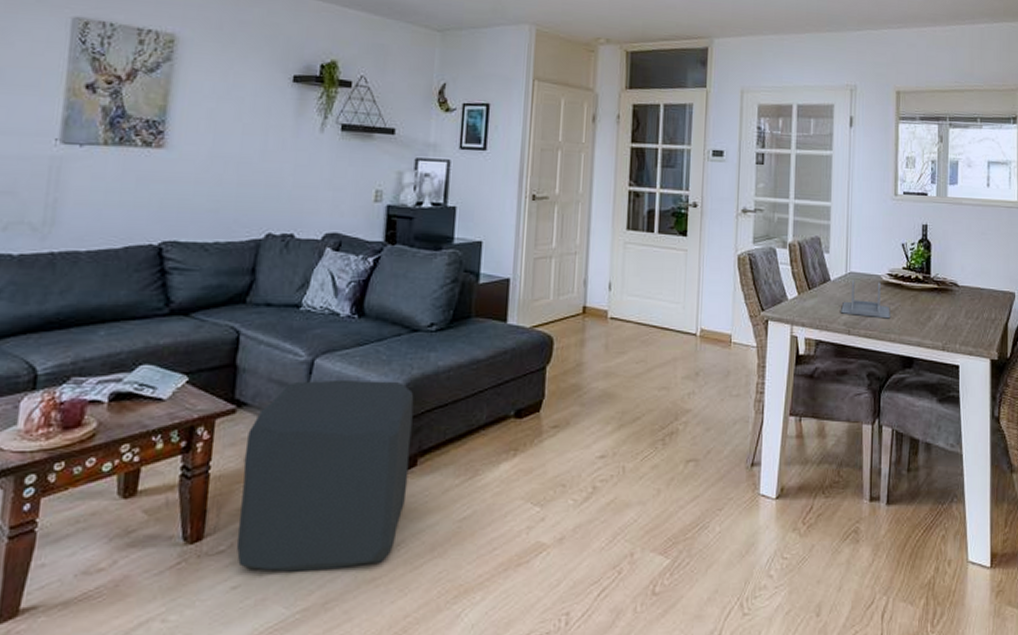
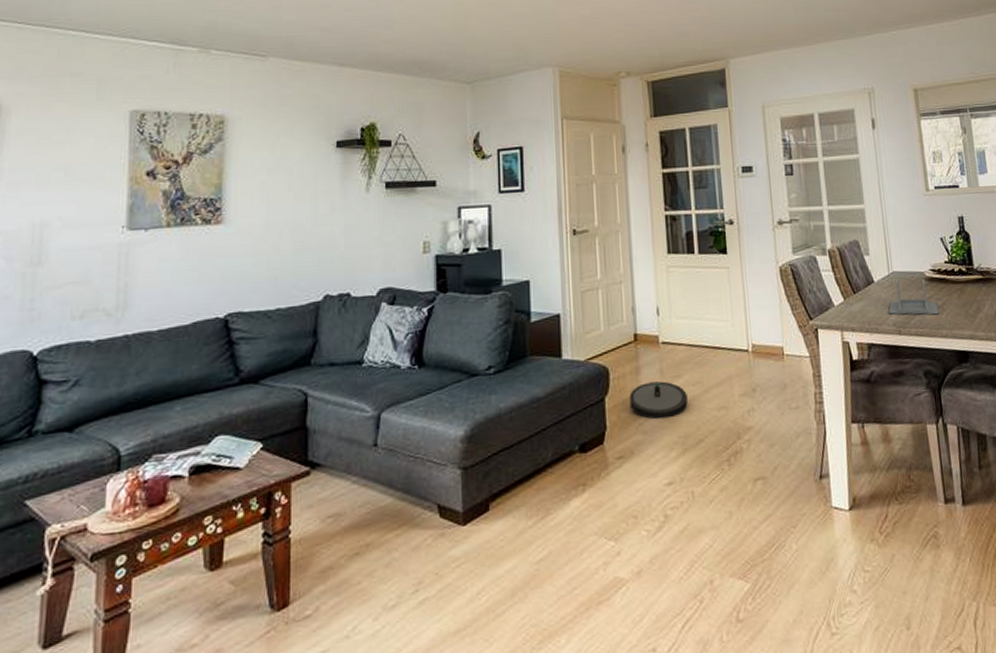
pouf: present [236,379,414,572] -> none [321,427,482,633]
robot vacuum: none [571,356,630,392] -> present [629,381,688,419]

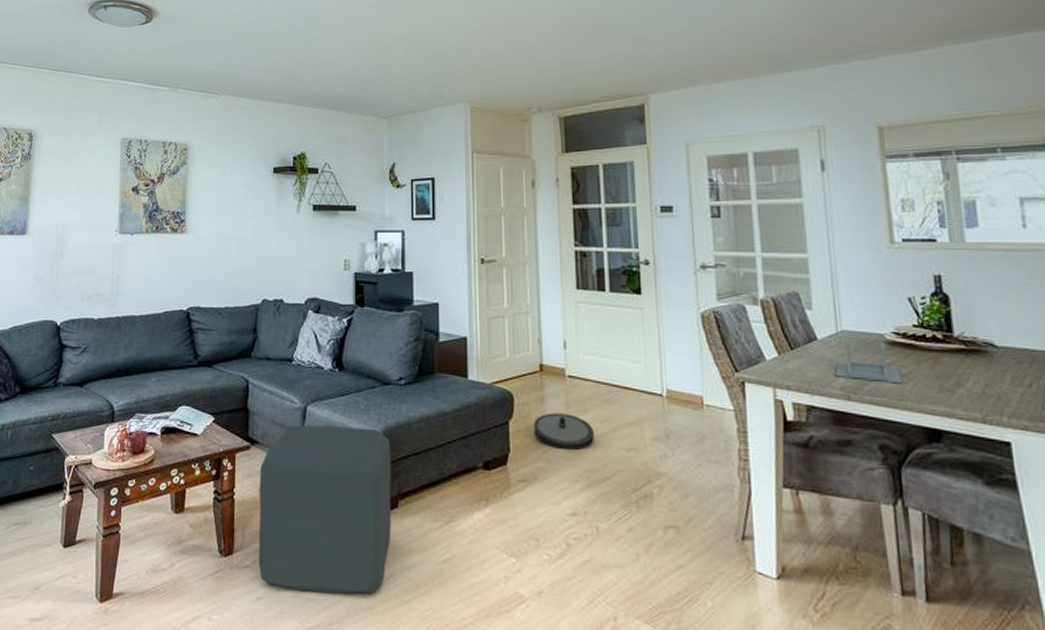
pouf: none [321,427,482,633] -> present [258,424,392,595]

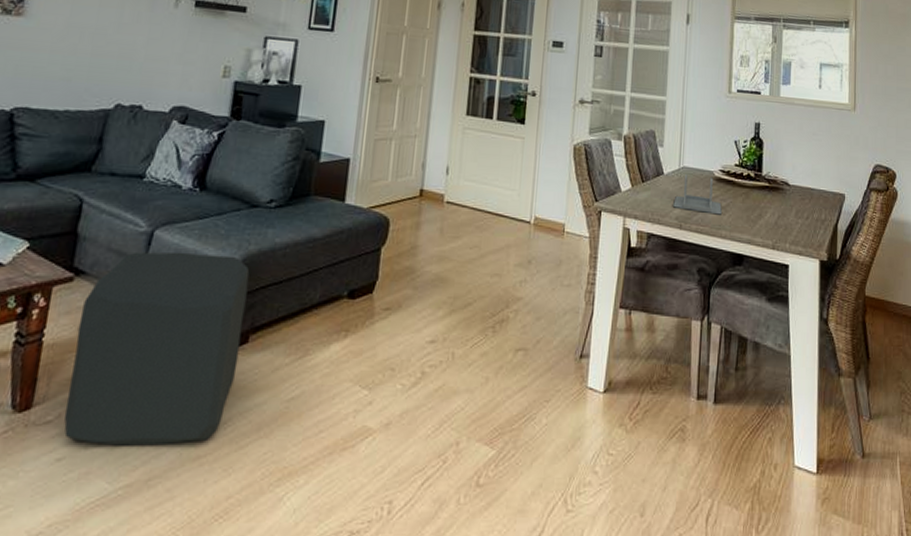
robot vacuum: present [533,413,594,450] -> none [405,239,463,276]

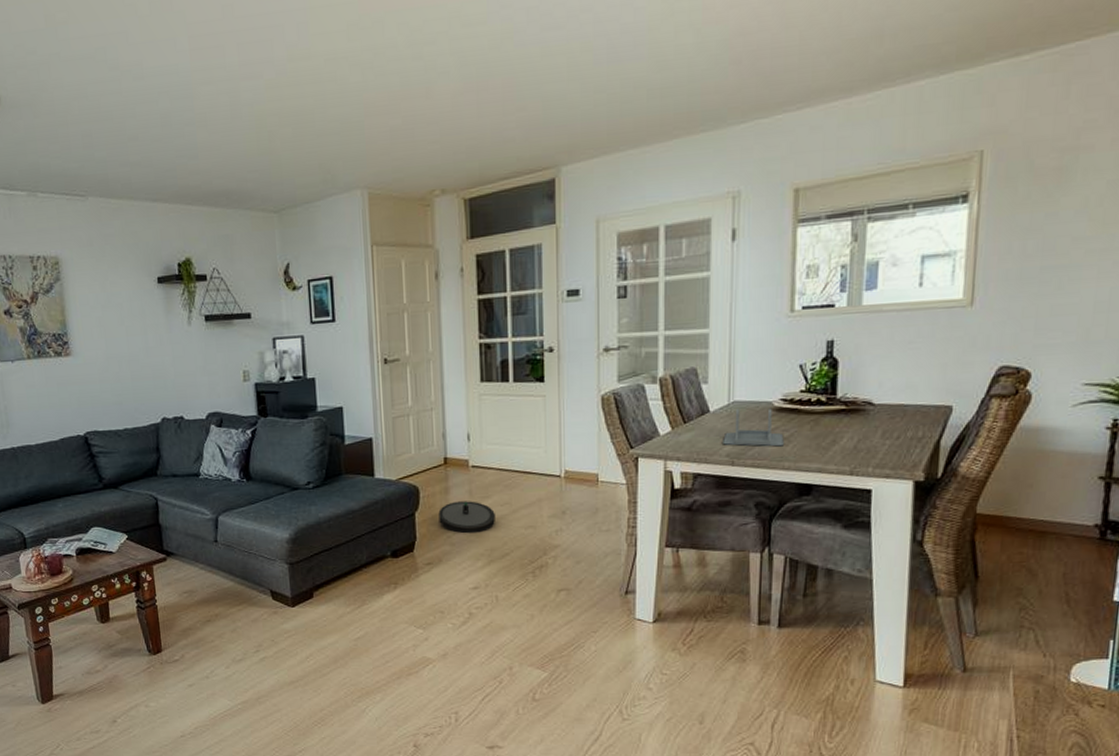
pouf: present [63,251,250,446] -> none [178,531,308,676]
robot vacuum: none [405,239,463,276] -> present [438,501,495,533]

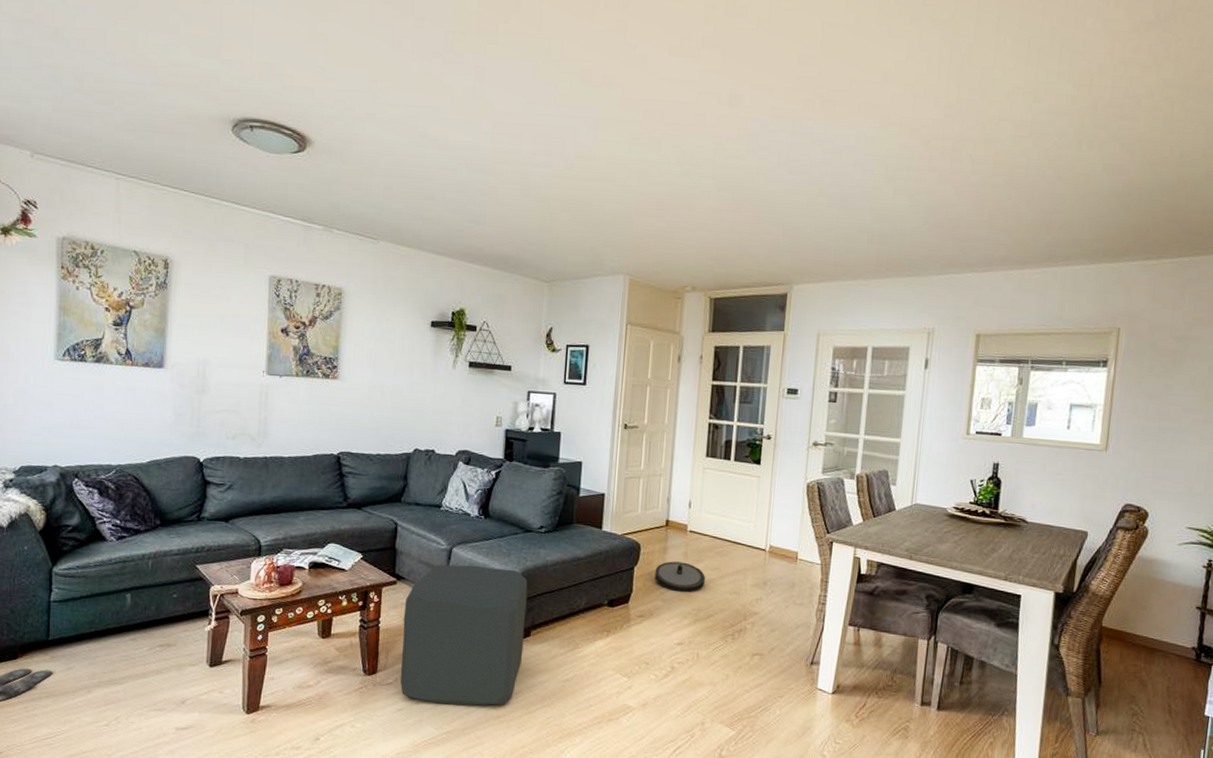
pouf: none [178,531,308,676] -> present [399,564,528,707]
napkin holder: present [723,408,784,447] -> none [904,511,954,548]

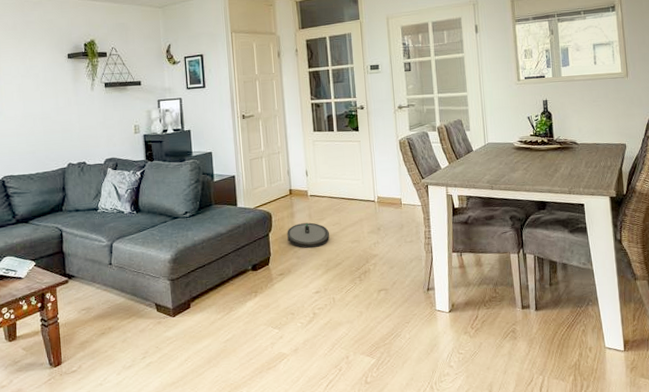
pouf: present [399,564,528,707] -> none [78,253,187,382]

